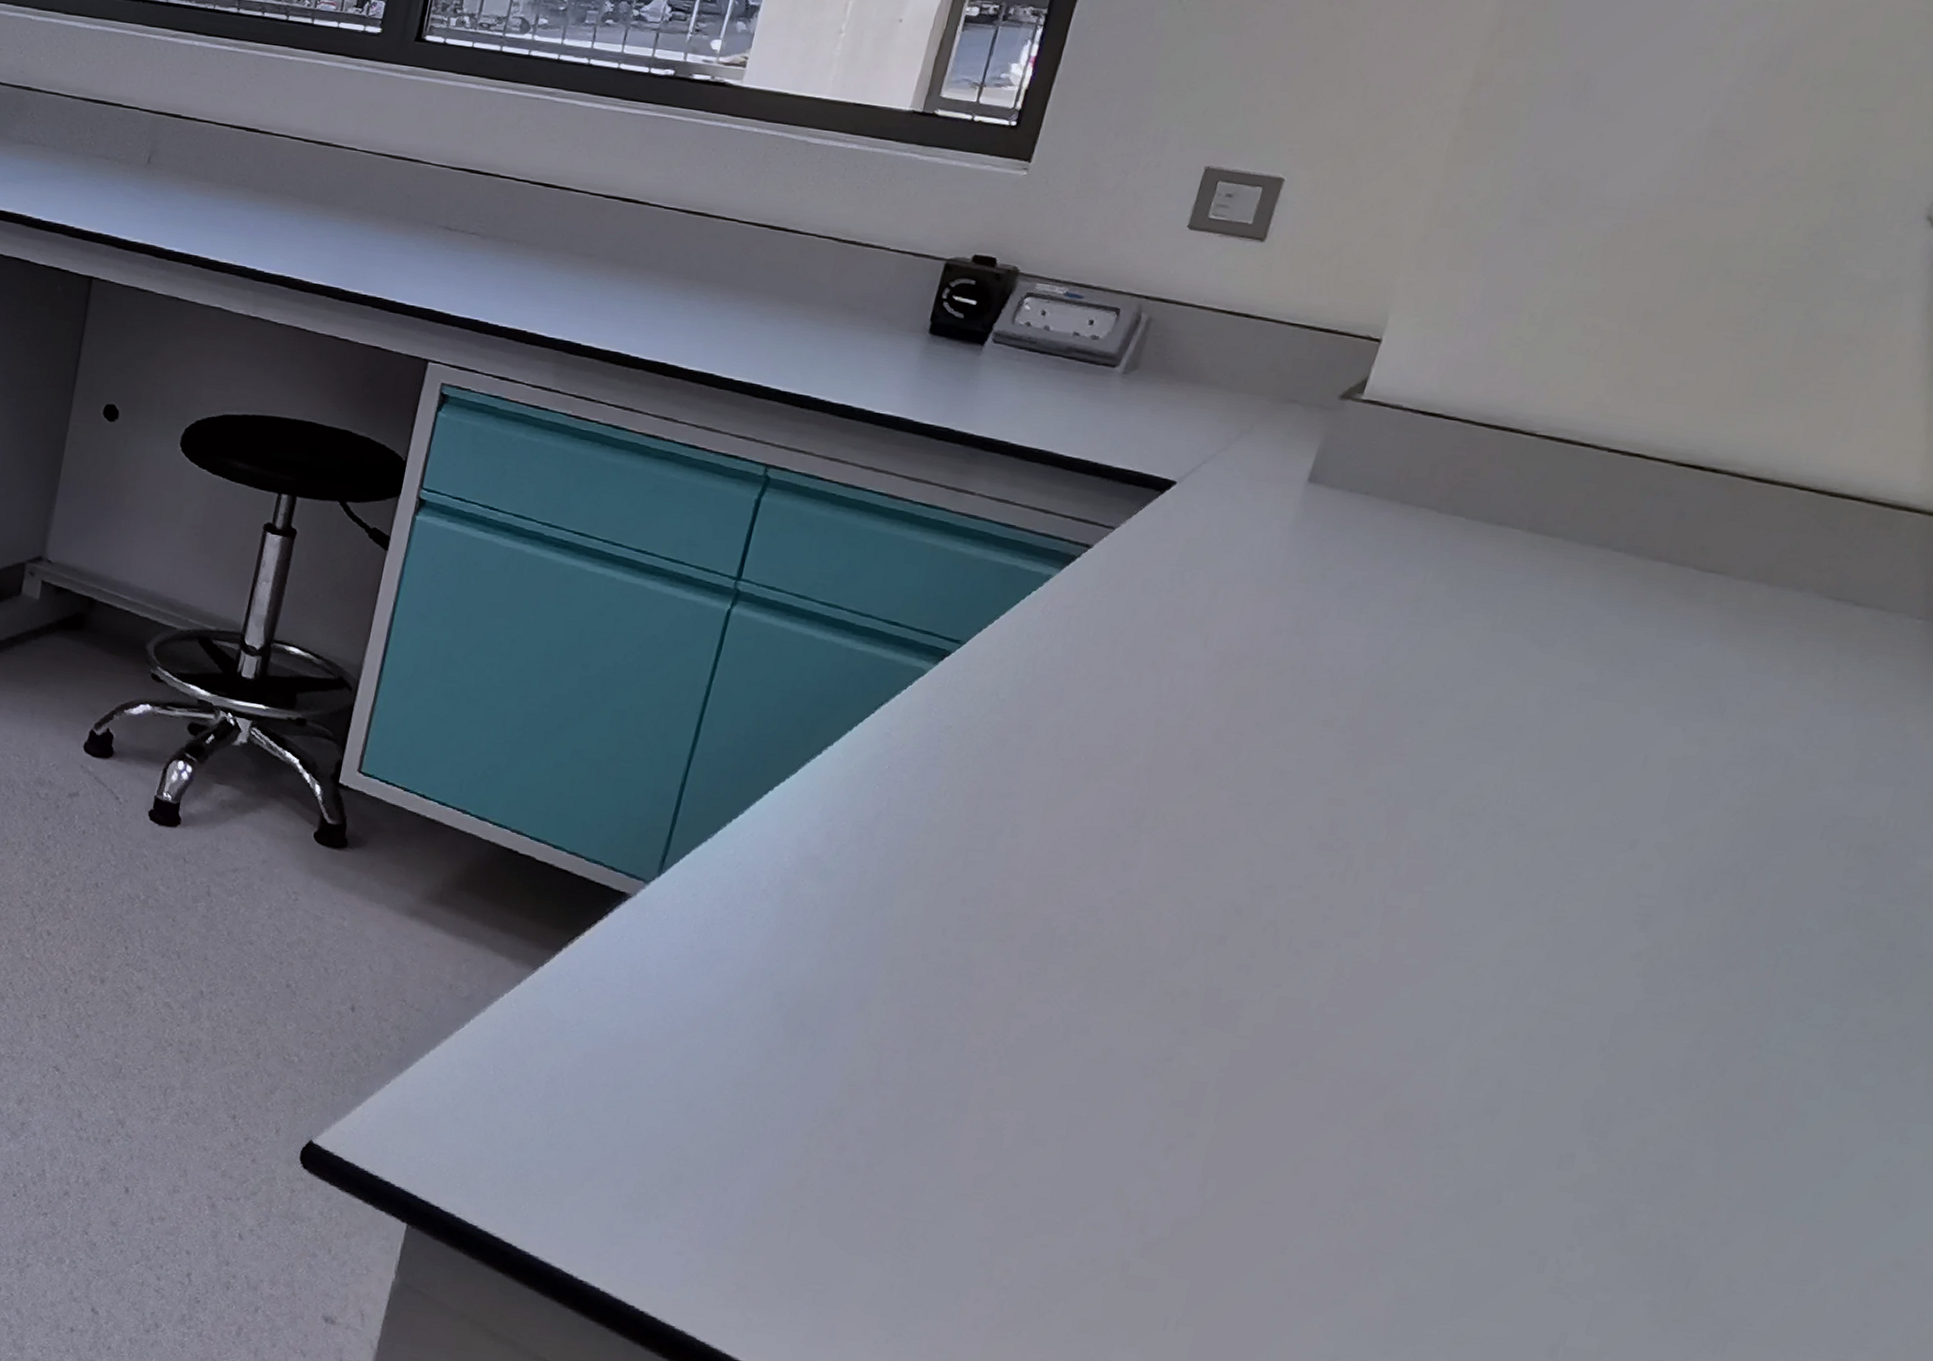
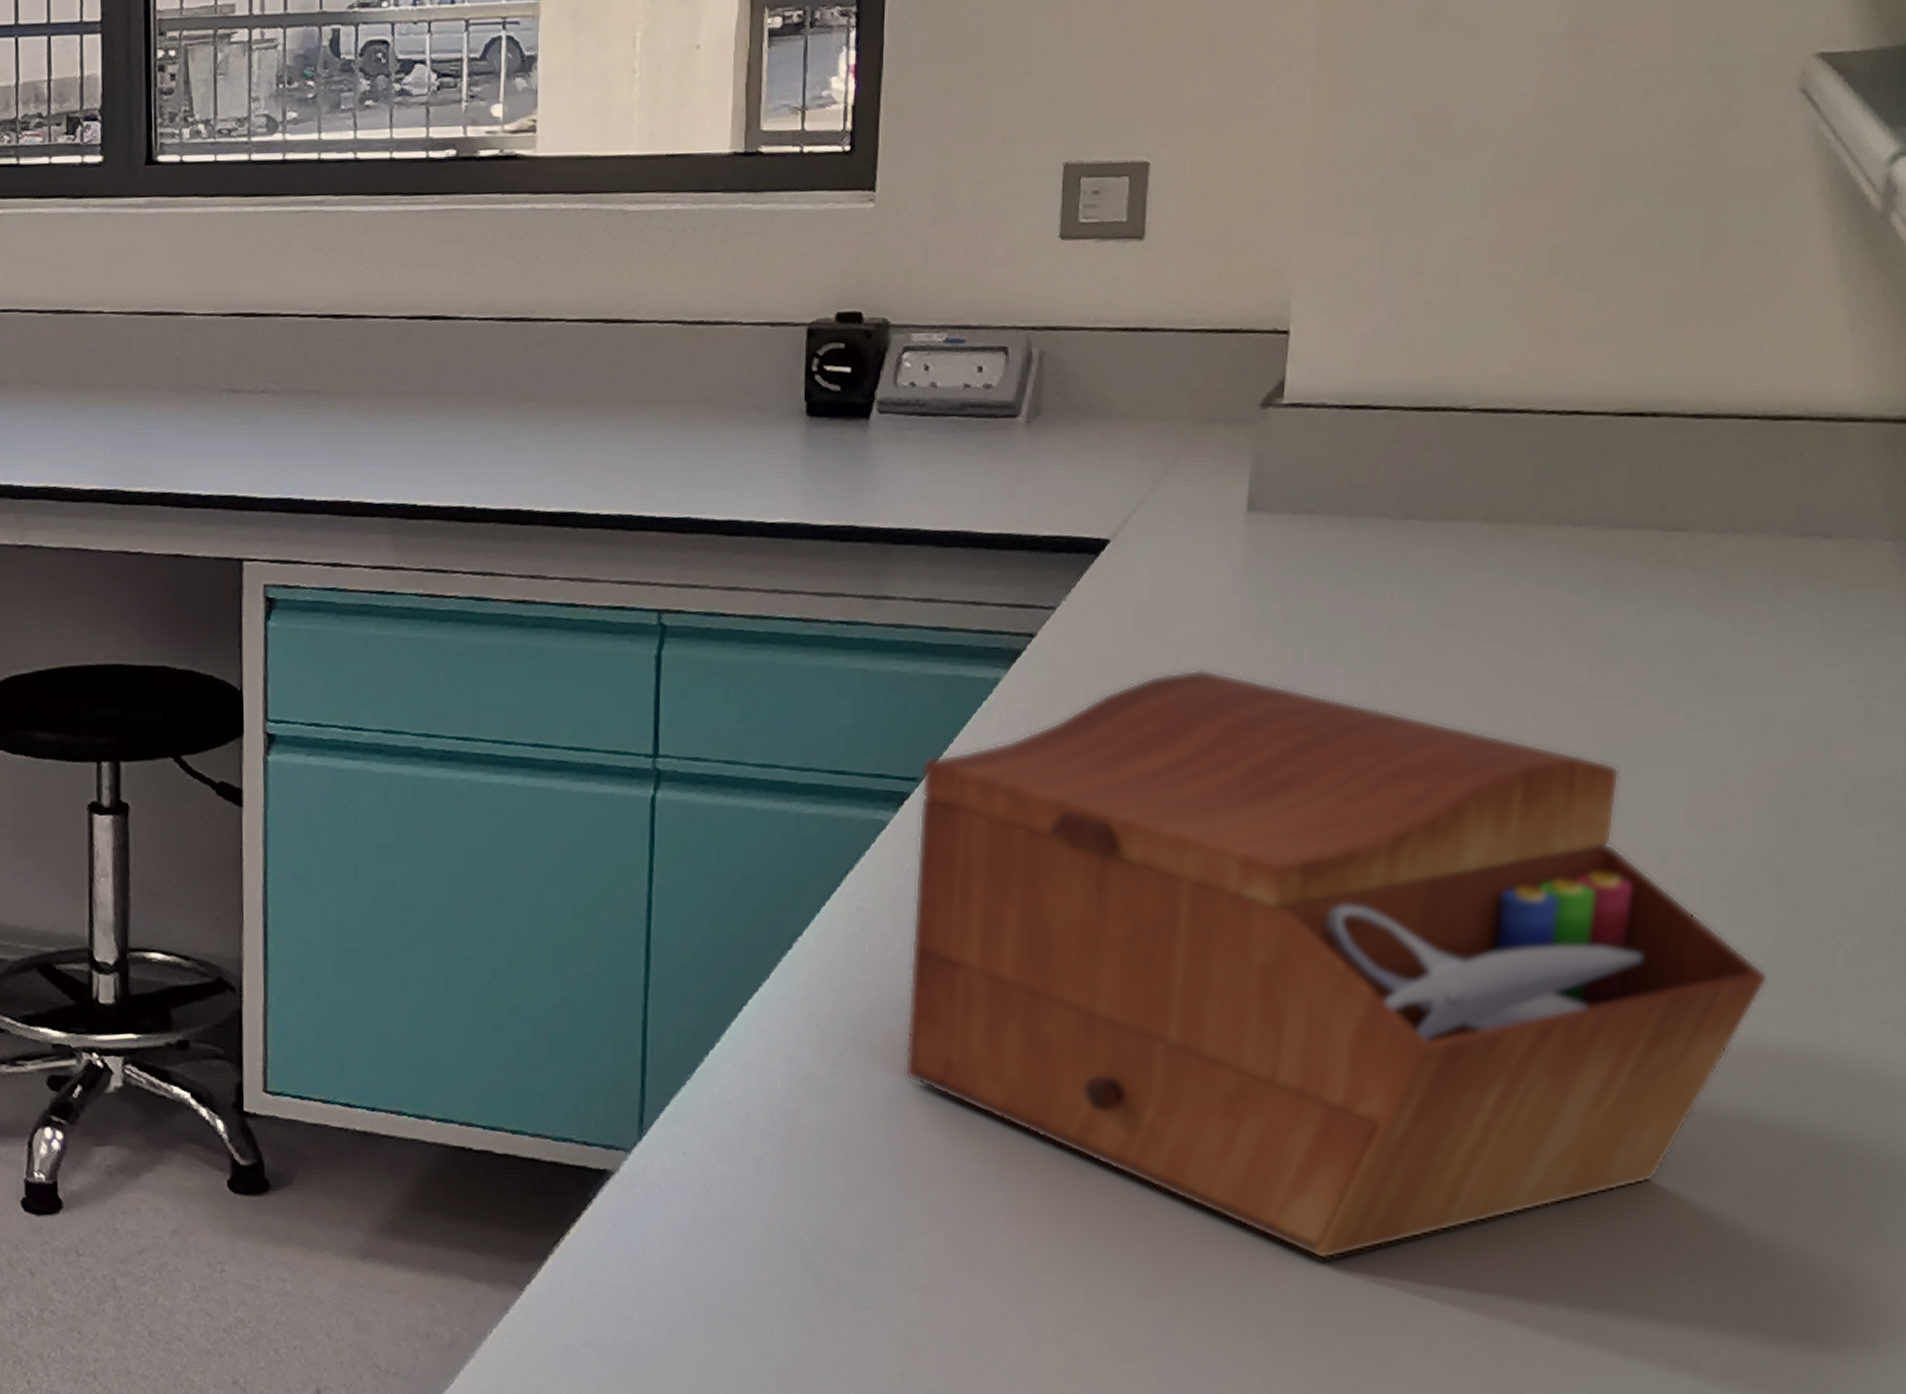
sewing box: none [896,599,1711,1110] -> present [904,668,1768,1260]

